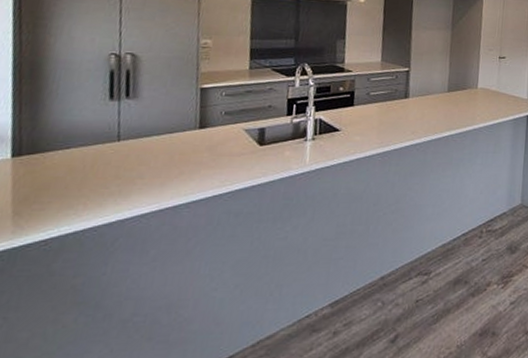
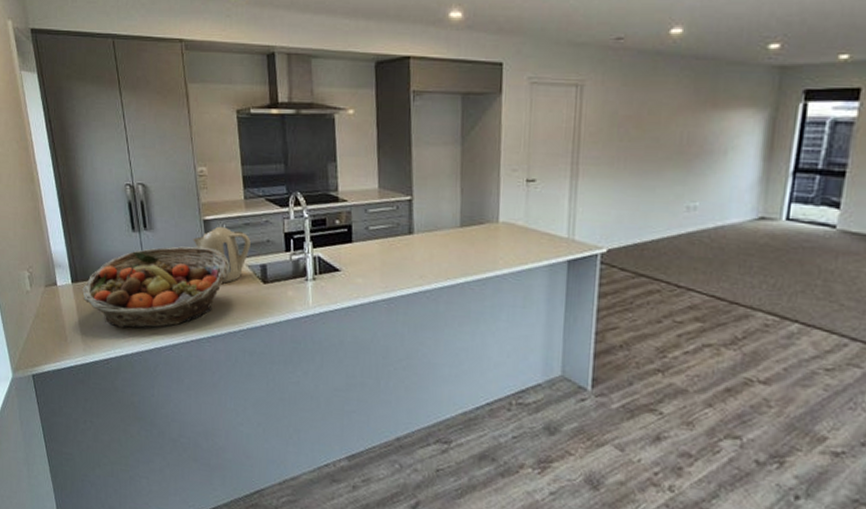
fruit basket: none [25,113,225,203] -> present [82,246,230,329]
kettle: none [184,94,251,148] -> present [193,226,251,284]

